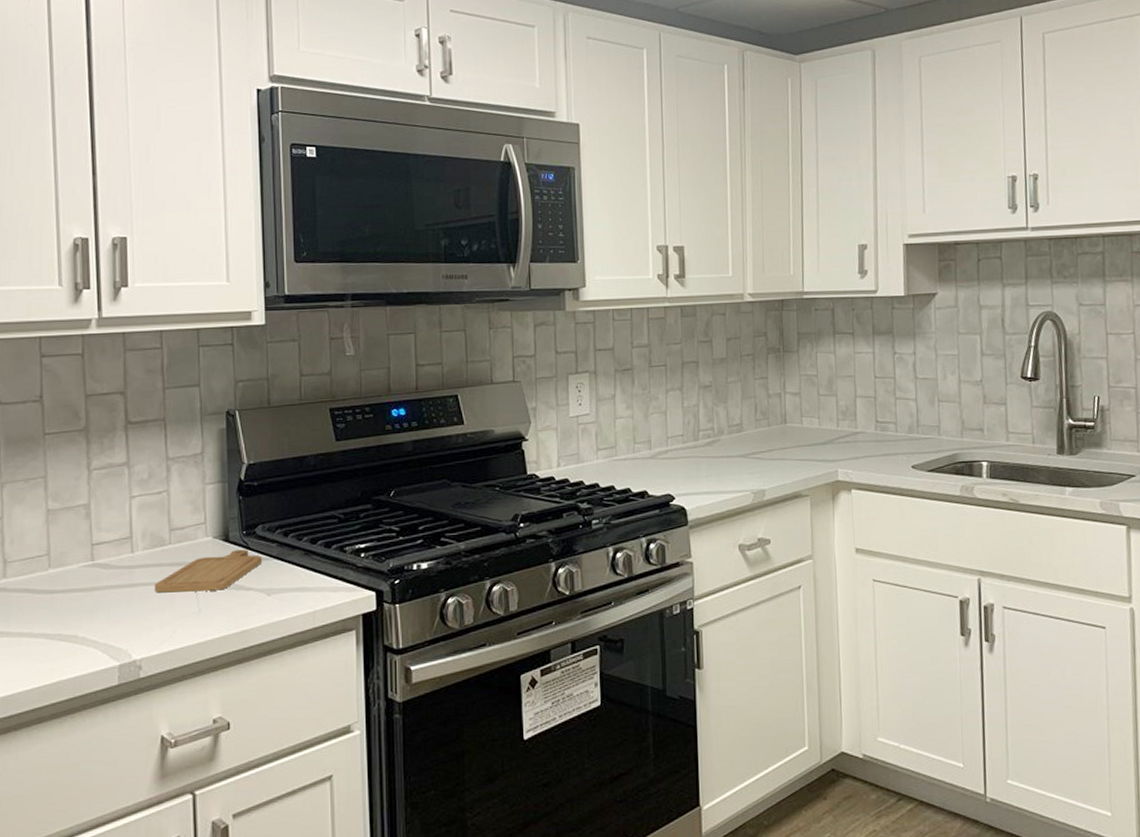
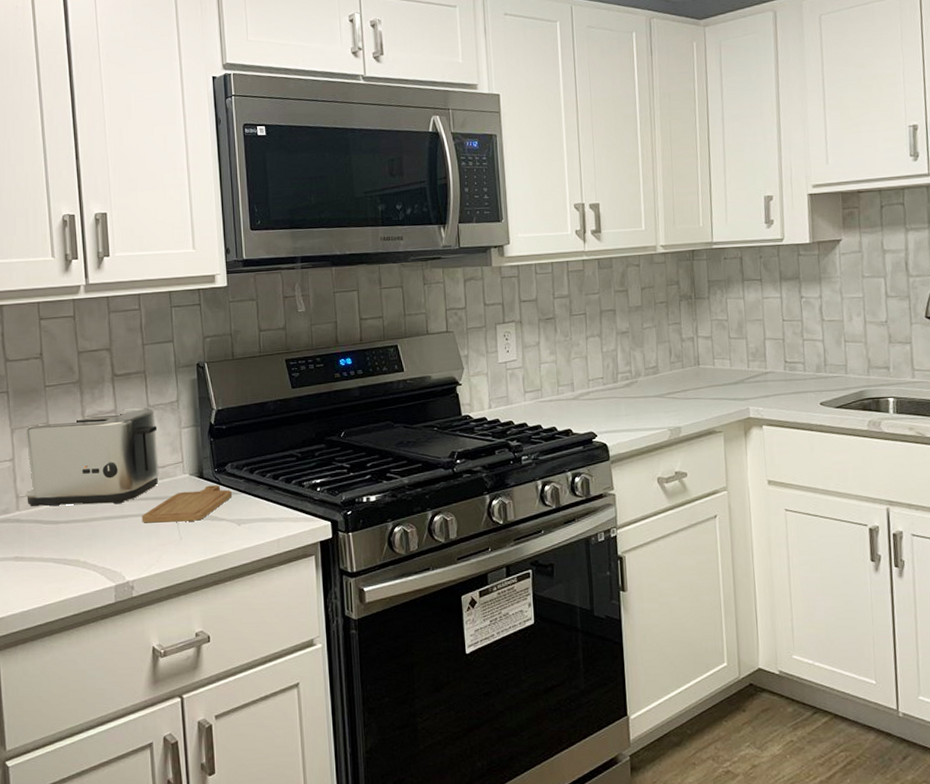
toaster: none [14,461,177,574] -> present [24,408,159,507]

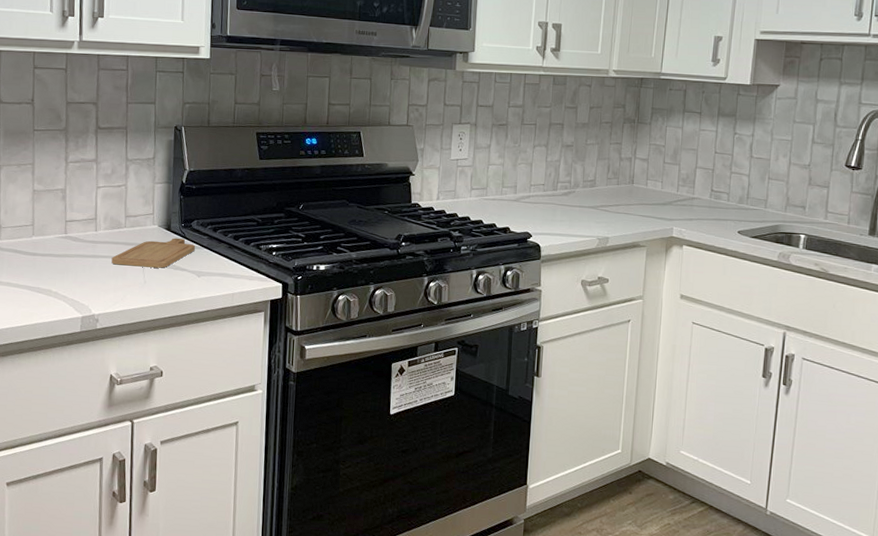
toaster: present [24,408,159,507] -> none [7,160,132,244]

